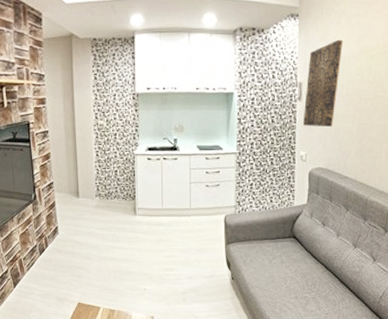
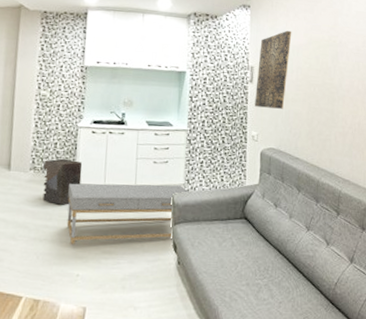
storage bin: none [107,185,142,228] -> present [42,158,83,205]
coffee table: none [131,207,242,263] -> present [66,183,191,244]

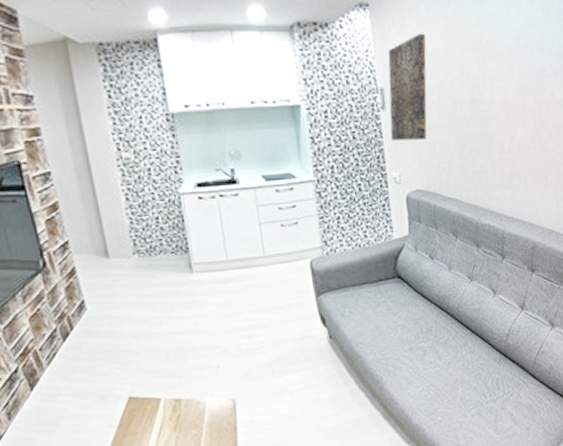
storage bin: present [42,158,83,205] -> none [147,235,199,291]
coffee table: present [66,183,191,244] -> none [185,249,332,334]

